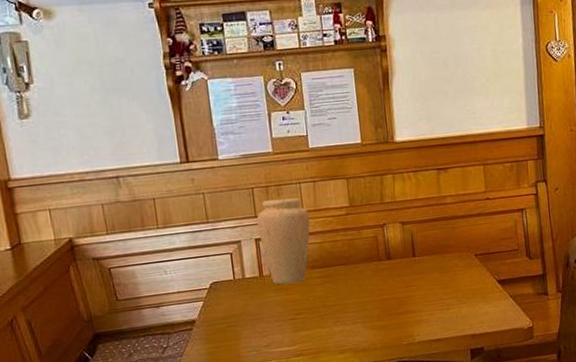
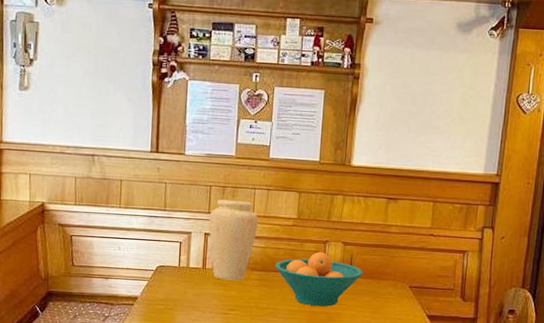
fruit bowl: none [335,236,427,294] -> present [275,252,363,307]

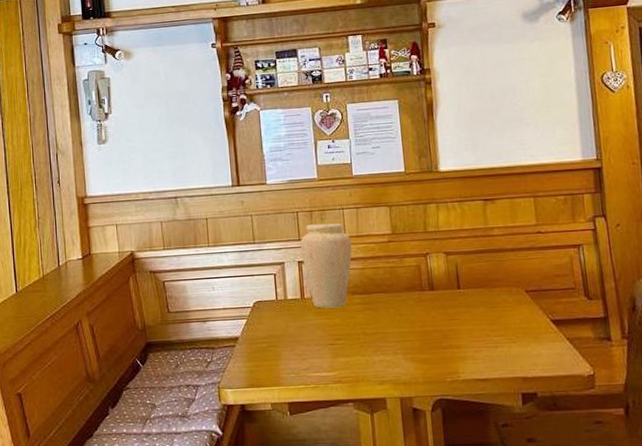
fruit bowl: present [275,252,363,307] -> none [376,266,472,325]

